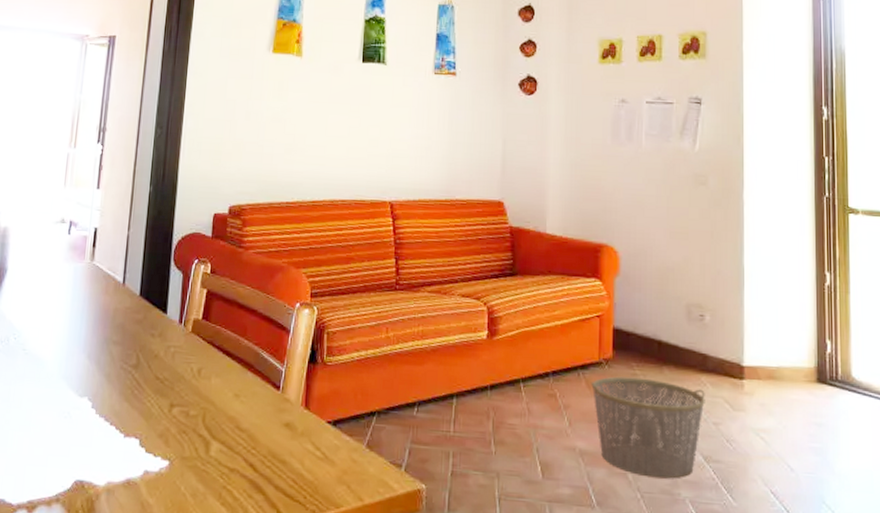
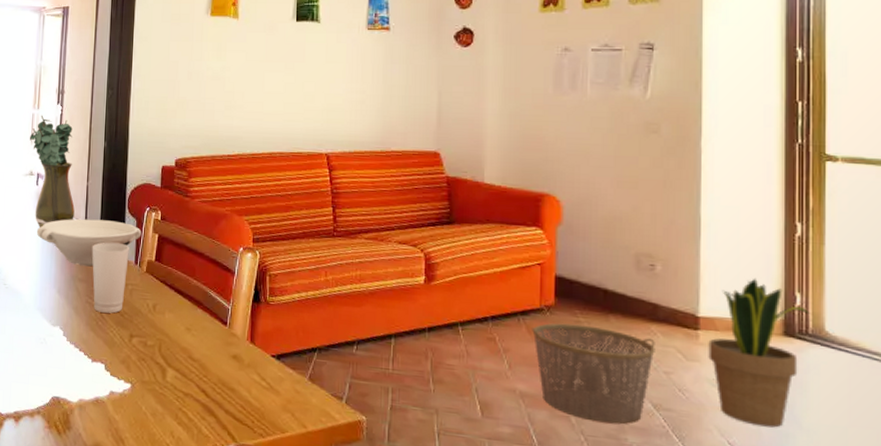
vase: none [63,155,114,283] -> present [30,115,75,228]
bowl: none [65,272,188,327] -> present [36,219,142,267]
cup: none [129,299,174,380] -> present [92,242,129,314]
potted plant: none [752,326,839,474] -> present [708,278,810,427]

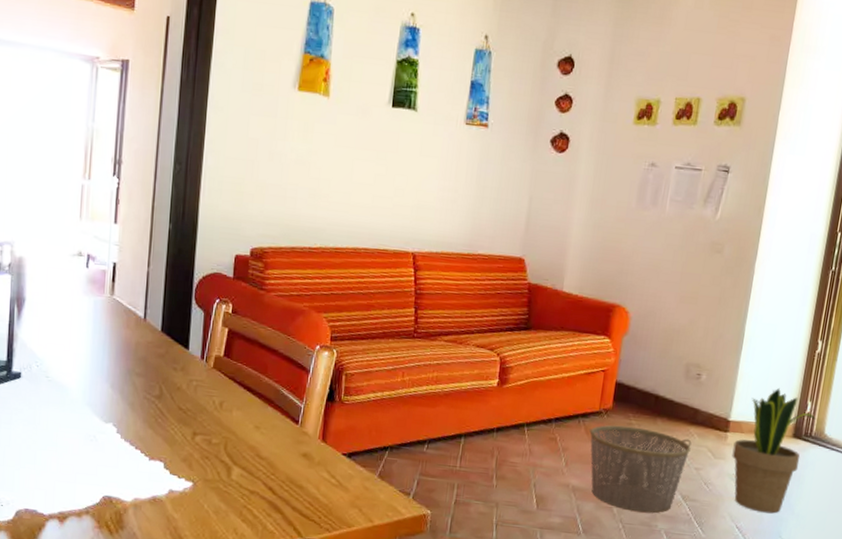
vase: present [30,115,75,228] -> none [78,187,132,316]
bowl: present [36,219,142,267] -> none [86,307,210,361]
cup: present [92,242,129,314] -> none [152,335,195,410]

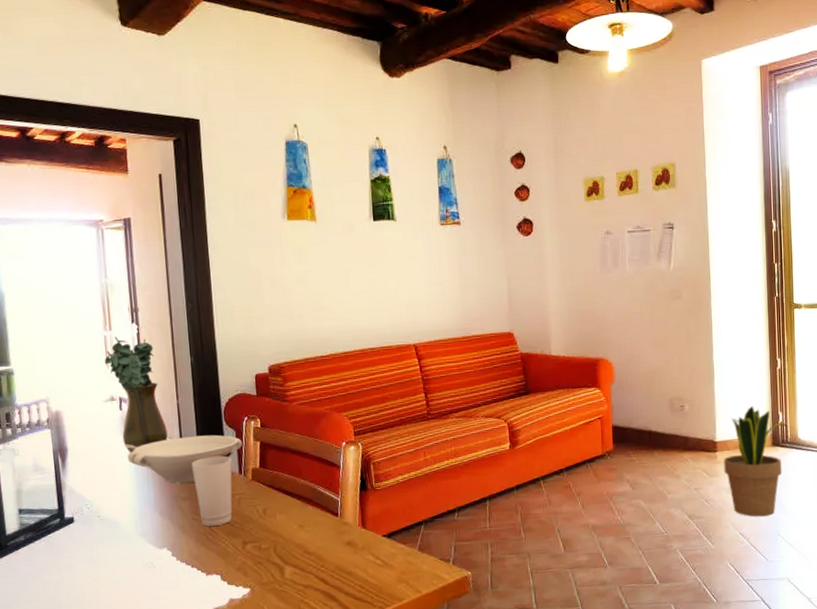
vase: none [78,187,132,316] -> present [105,336,168,453]
bowl: none [86,307,210,361] -> present [127,434,242,485]
cup: none [152,335,195,410] -> present [191,456,233,527]
basket: present [588,425,692,513] -> none [596,462,688,537]

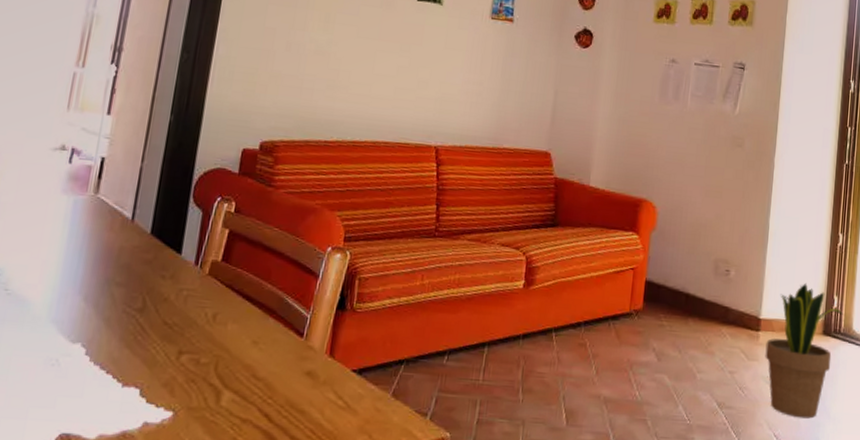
vase: present [105,336,168,453] -> none [61,75,129,217]
bowl: present [127,434,242,485] -> none [61,207,208,268]
cup: present [191,456,233,527] -> none [133,237,190,325]

